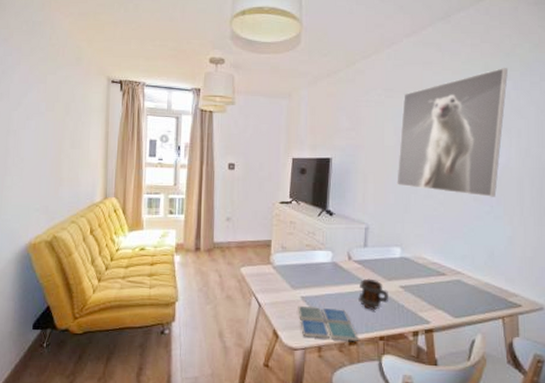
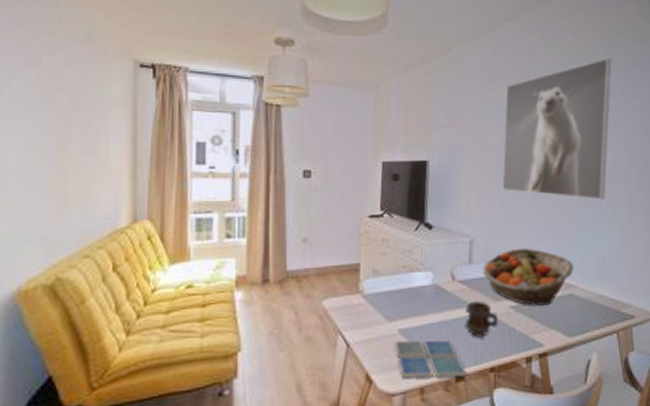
fruit basket: none [376,236,462,288] -> present [482,247,574,306]

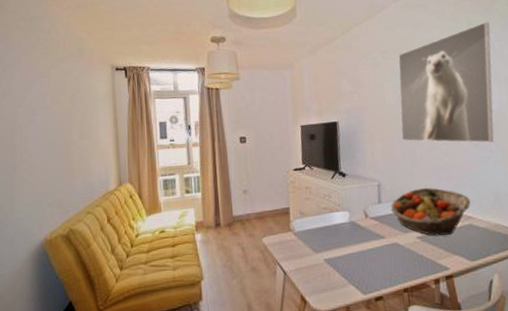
drink coaster: present [394,340,466,379] -> none [322,266,384,299]
mug: present [465,300,499,338] -> none [378,233,409,264]

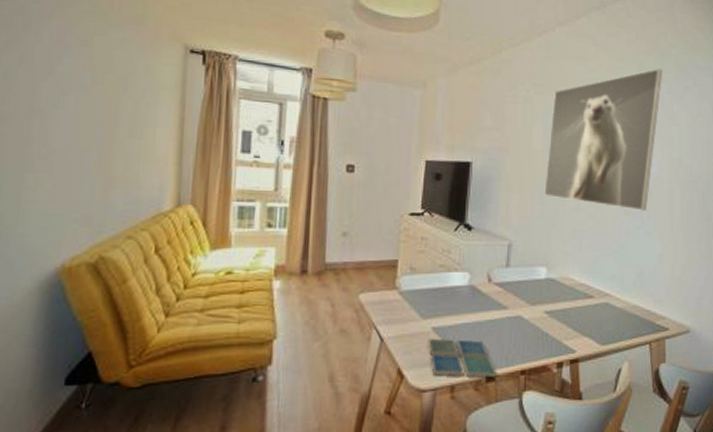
drink coaster: none [322,266,384,299] -> present [428,338,497,377]
fruit basket: present [390,187,471,236] -> none [519,254,610,312]

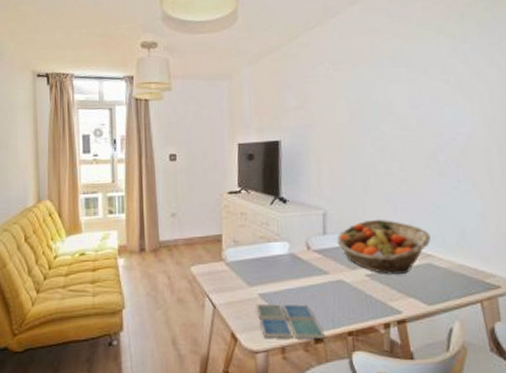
fruit basket: none [519,254,610,312] -> present [337,219,431,274]
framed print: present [544,69,662,211] -> none [352,30,464,171]

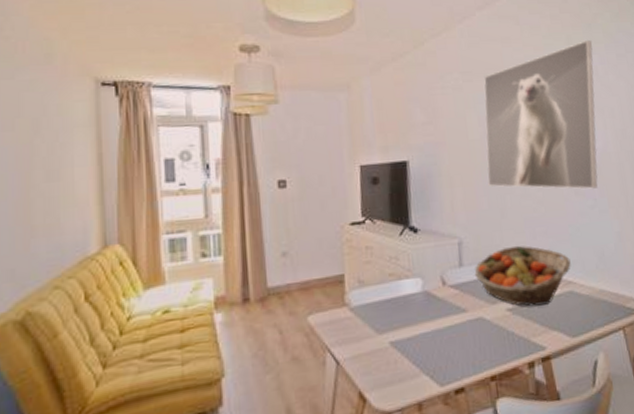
drink coaster: present [256,303,325,339] -> none [386,349,466,394]
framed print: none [352,30,464,171] -> present [484,40,598,189]

